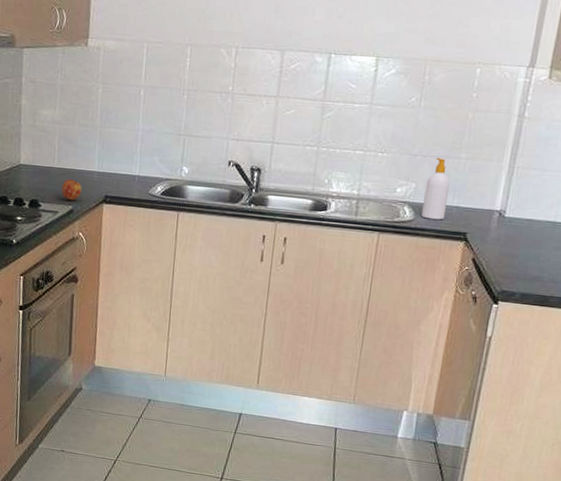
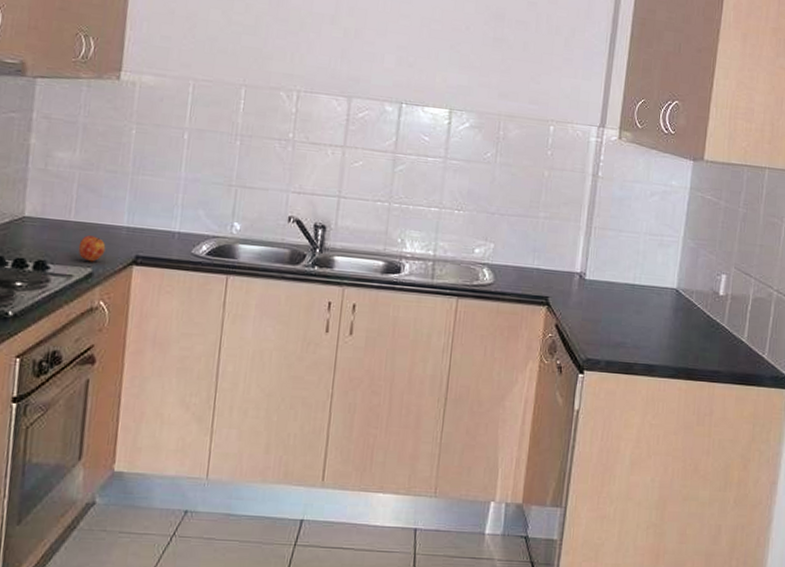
soap bottle: present [421,157,451,220] -> none [502,216,530,283]

